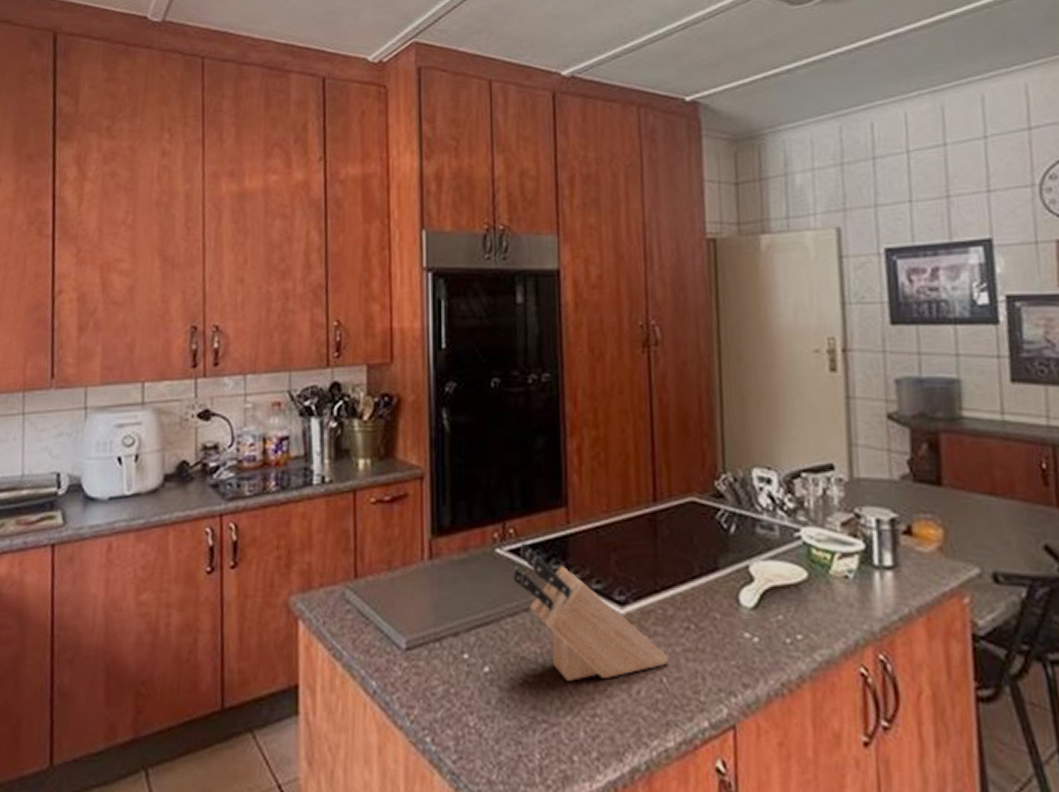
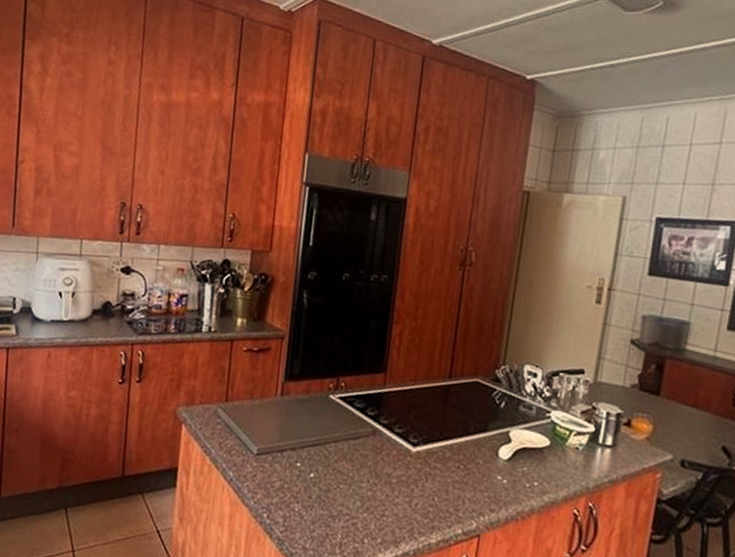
knife block: present [513,543,669,681] -> none [339,393,442,493]

